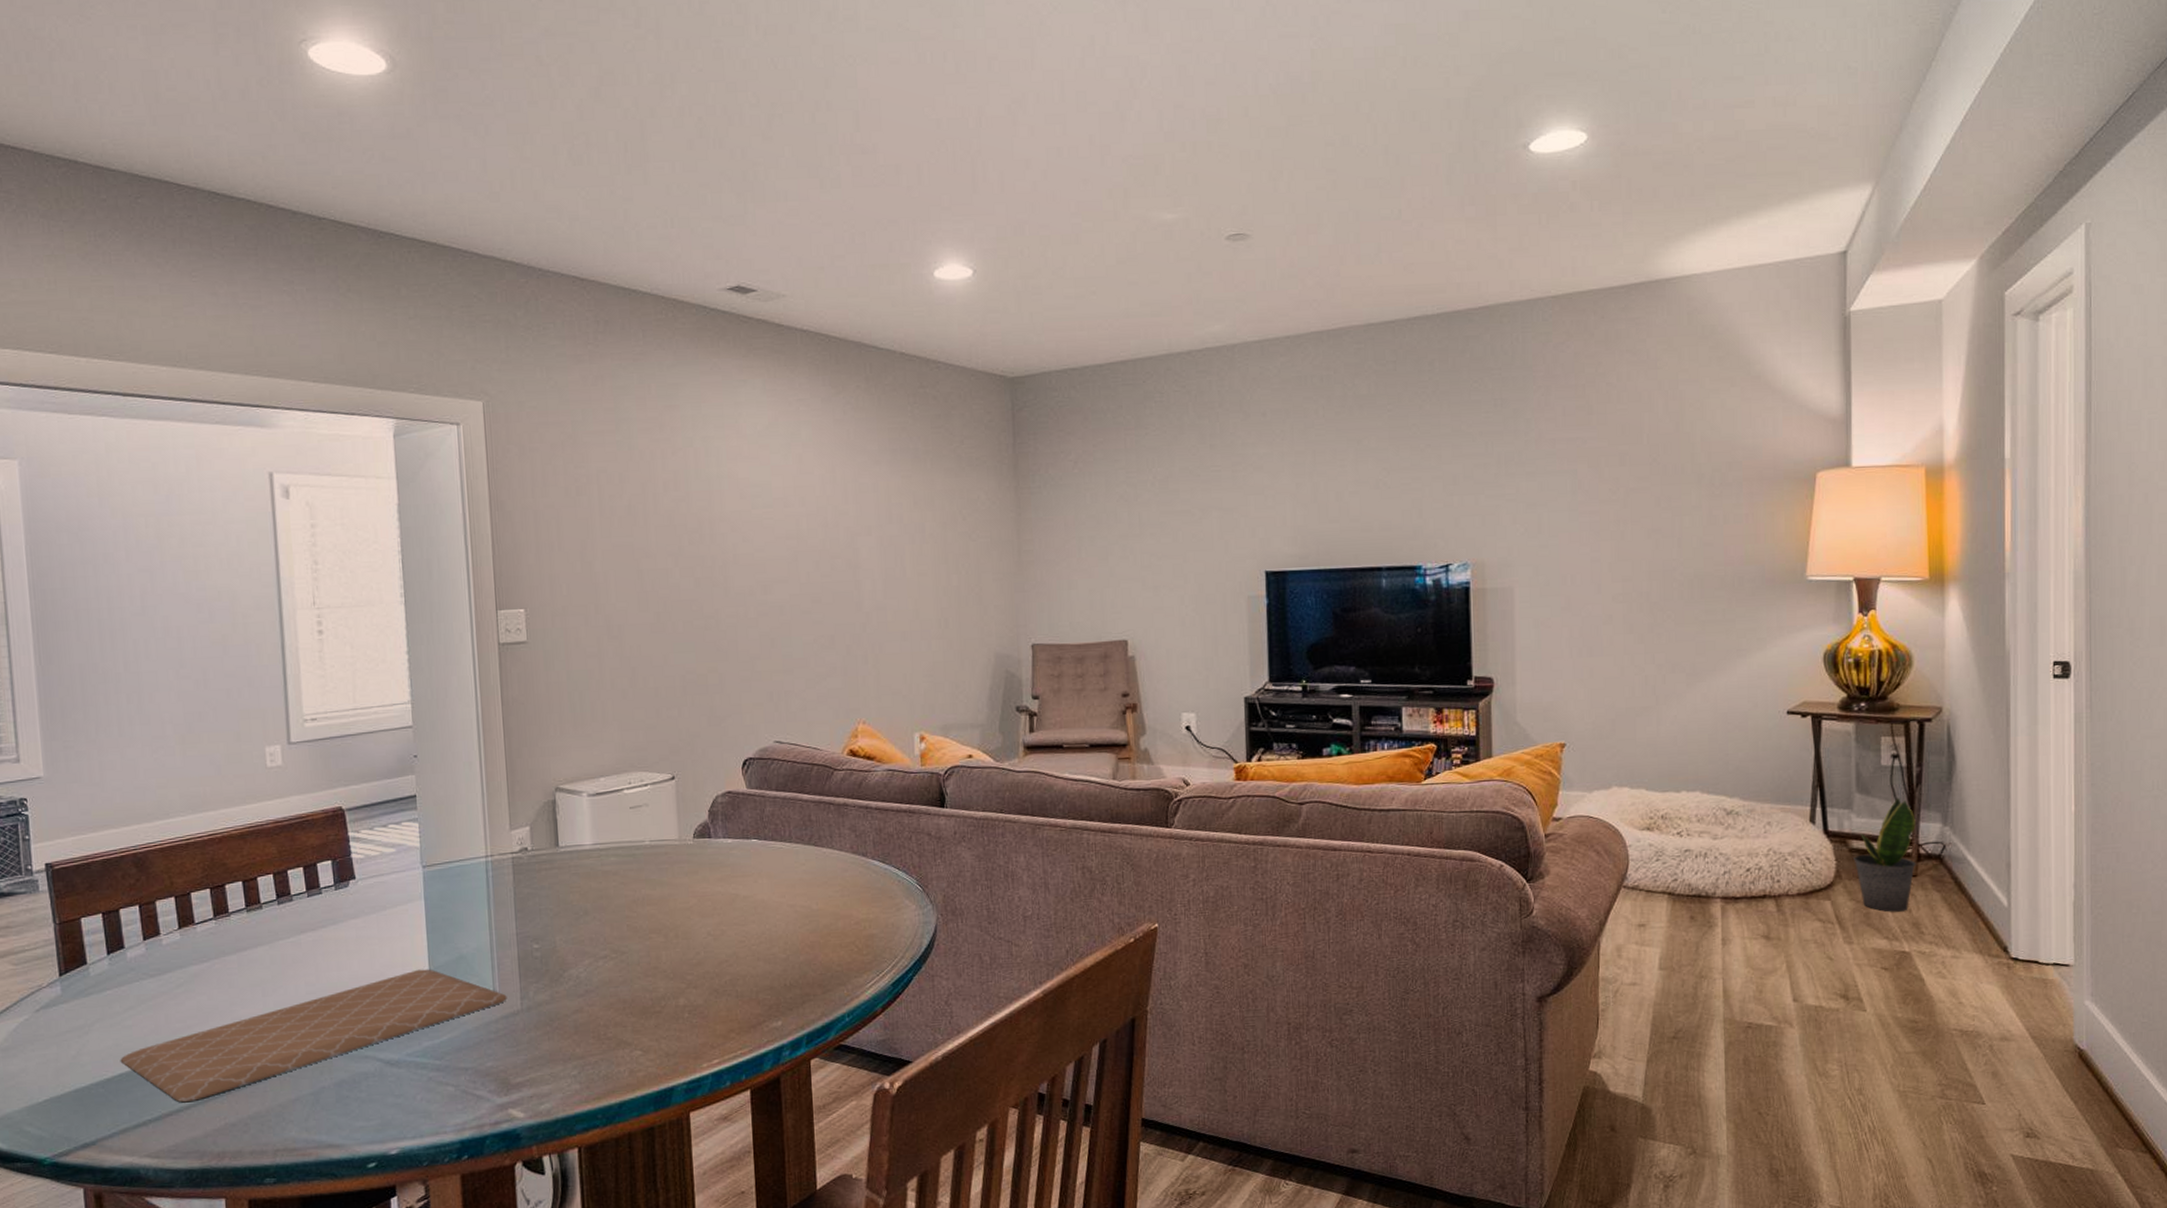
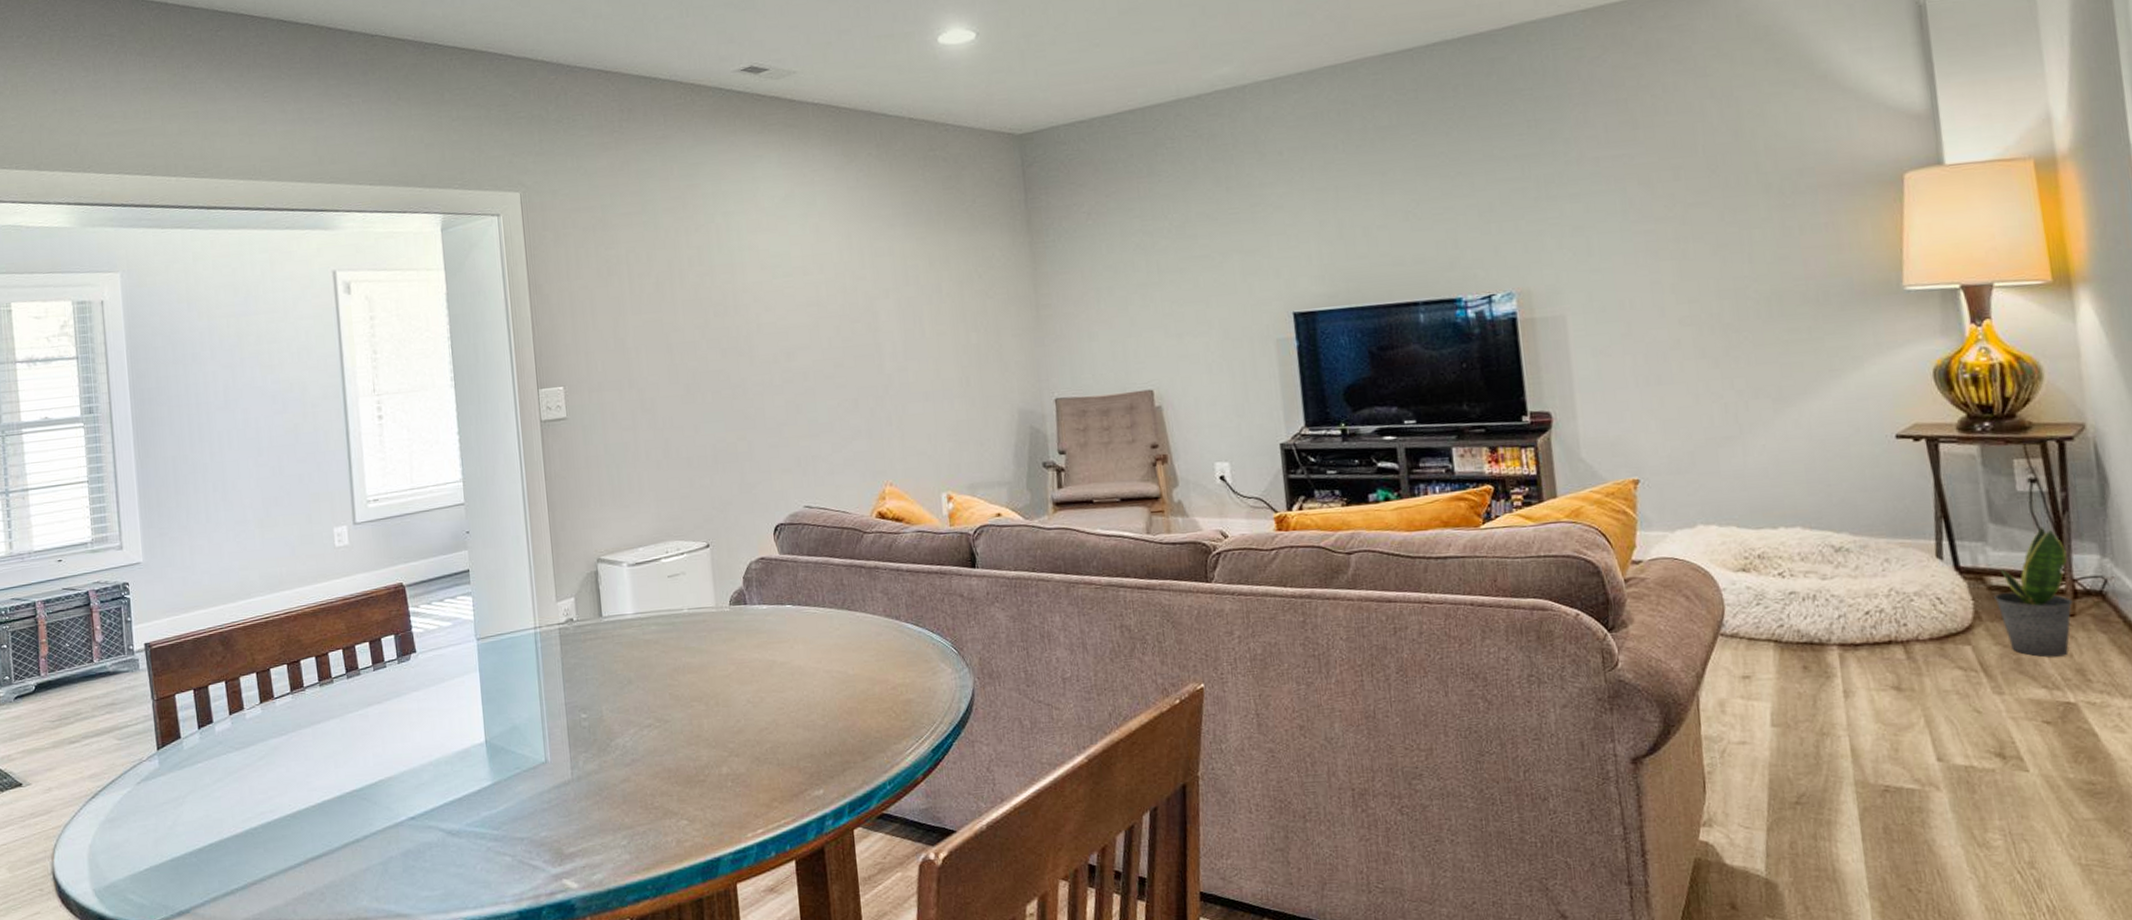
placemat: present [120,969,507,1103] -> none [210,739,559,872]

